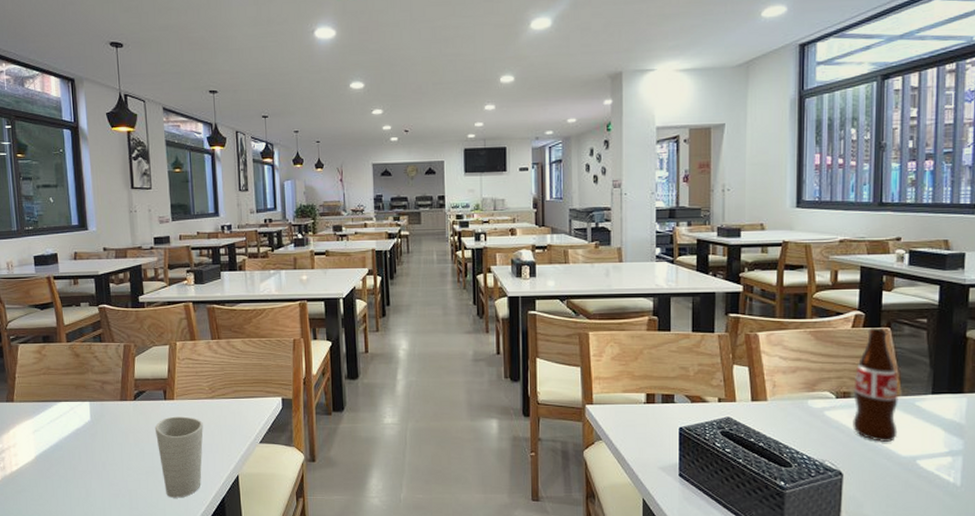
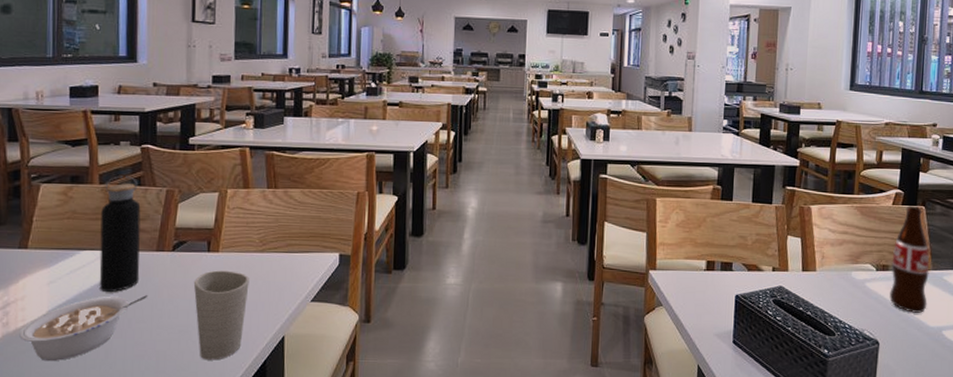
legume: none [15,441,117,500] -> present [20,295,148,362]
water bottle: none [71,334,109,439] -> present [99,176,141,293]

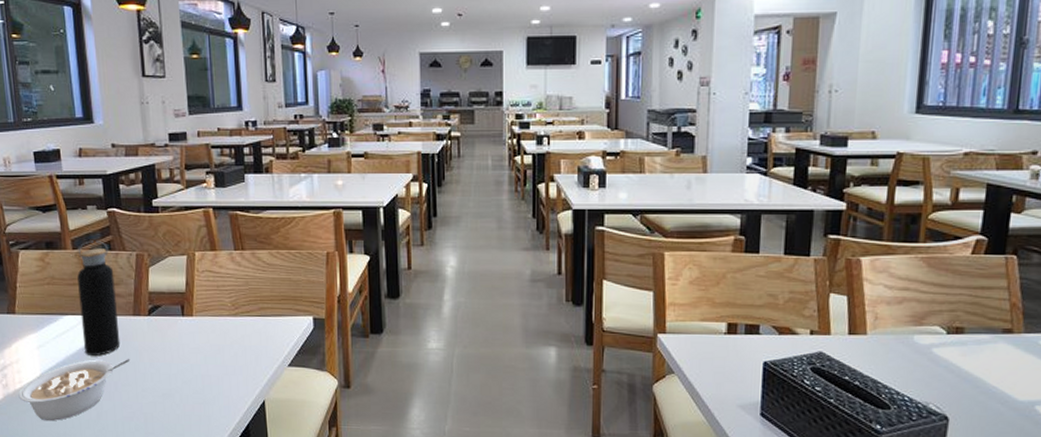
cup: present [193,270,249,360] -> none [171,334,226,423]
bottle: present [889,206,929,313] -> none [964,255,1021,384]

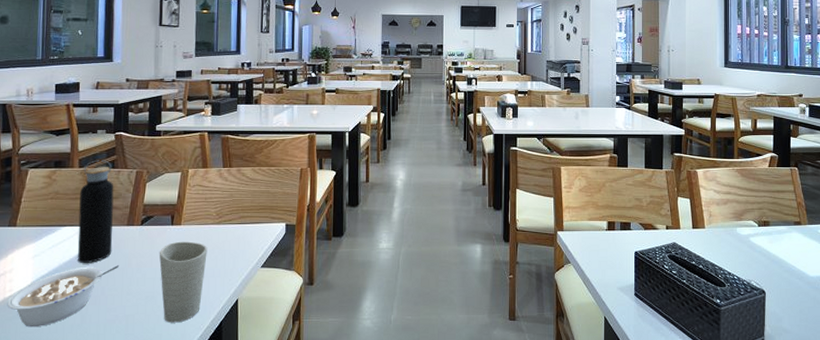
cup: none [171,334,226,423] -> present [159,241,208,323]

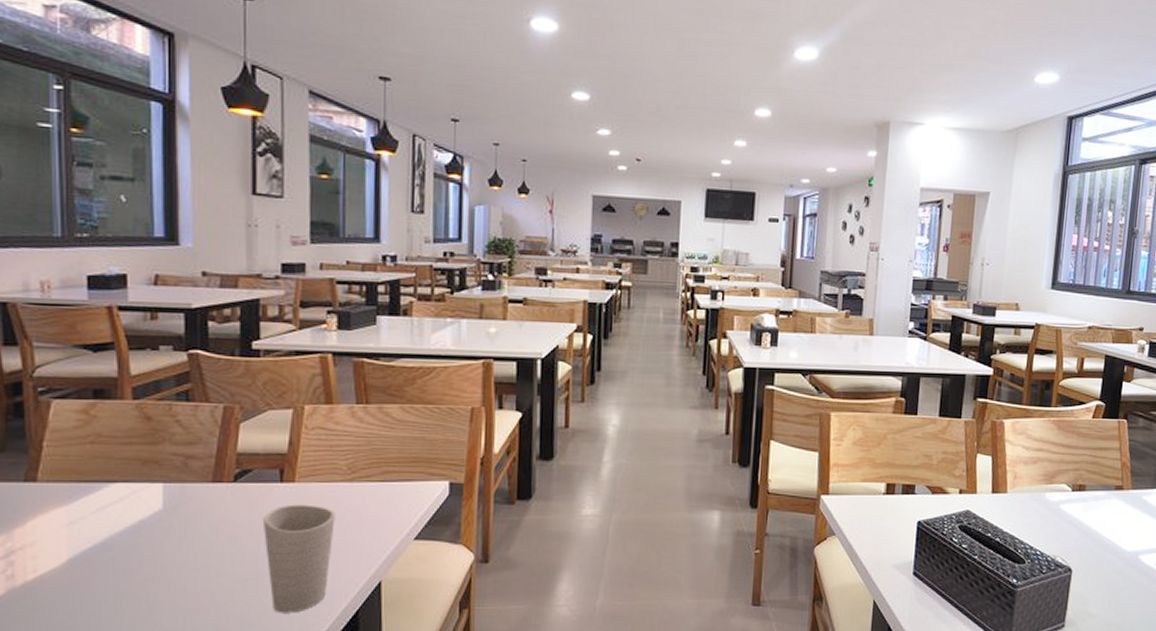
legume: present [8,265,120,328] -> none [32,537,203,621]
water bottle: present [77,160,114,264] -> none [136,389,191,535]

